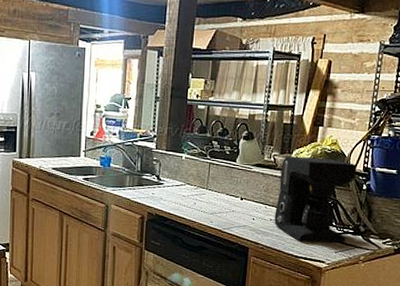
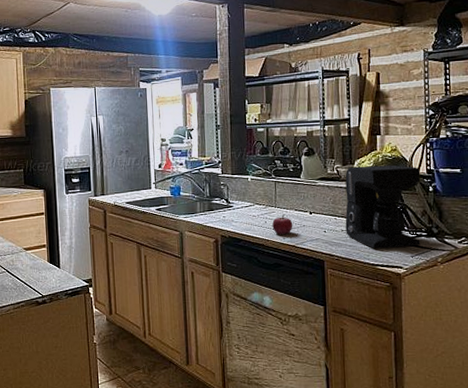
fruit: none [201,198,222,218] -> present [272,215,293,235]

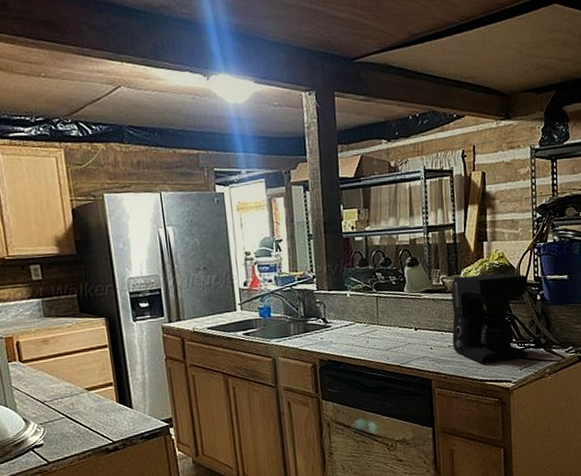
fruit: present [272,215,293,235] -> none [375,332,398,355]

